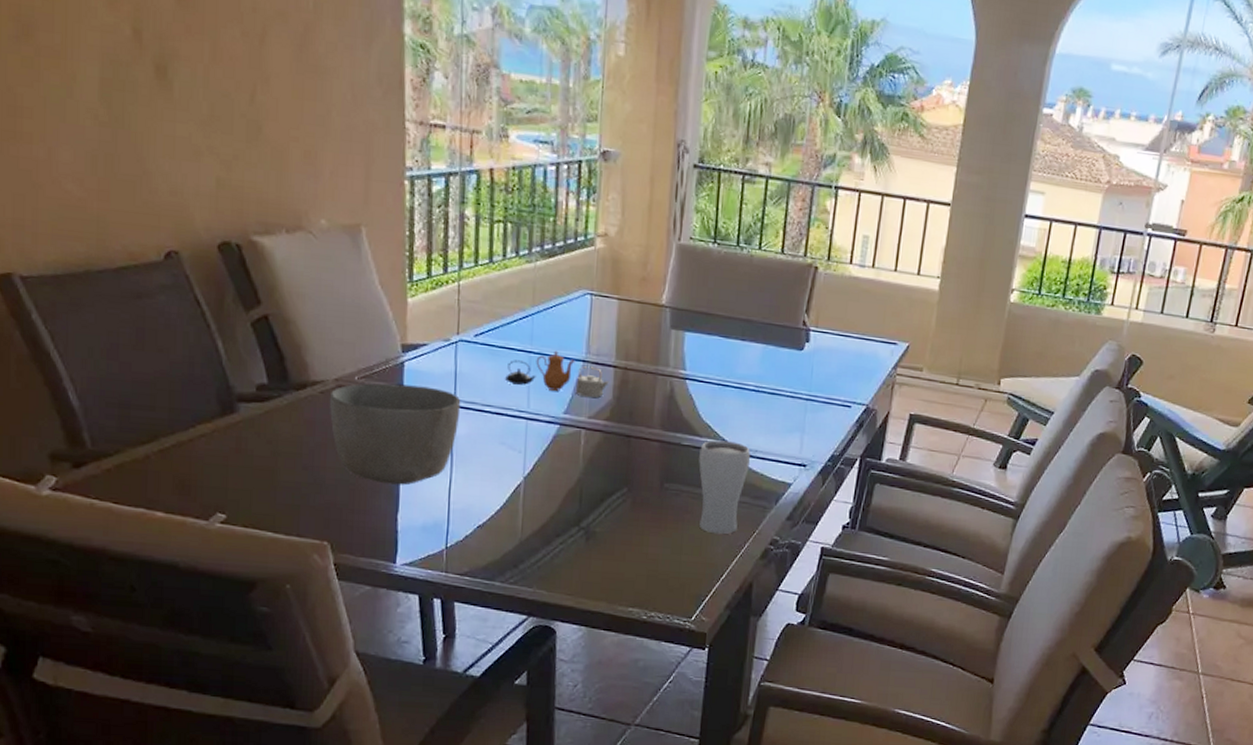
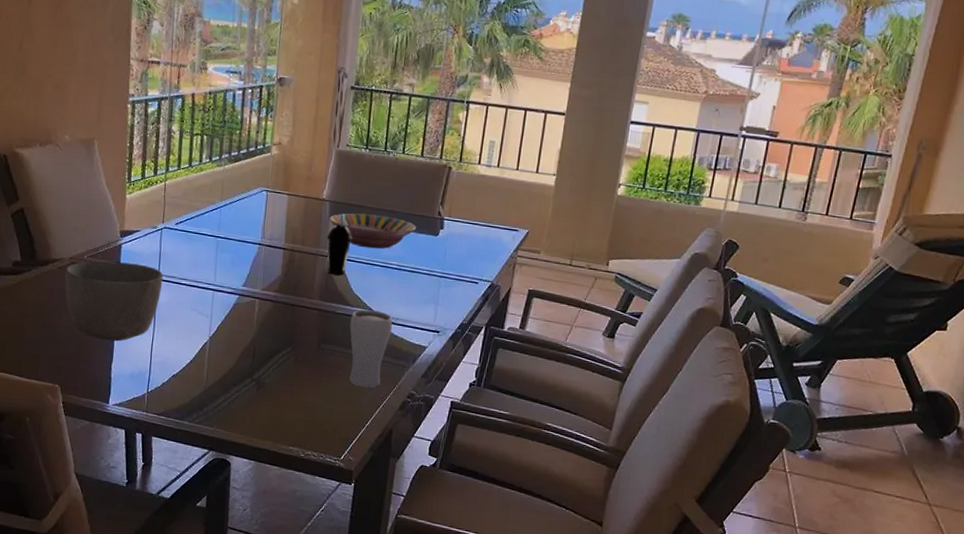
teapot: present [504,350,609,398] -> none [197,236,279,274]
cup: none [667,324,700,400] -> present [326,214,353,276]
serving bowl: none [670,322,778,367] -> present [329,213,417,249]

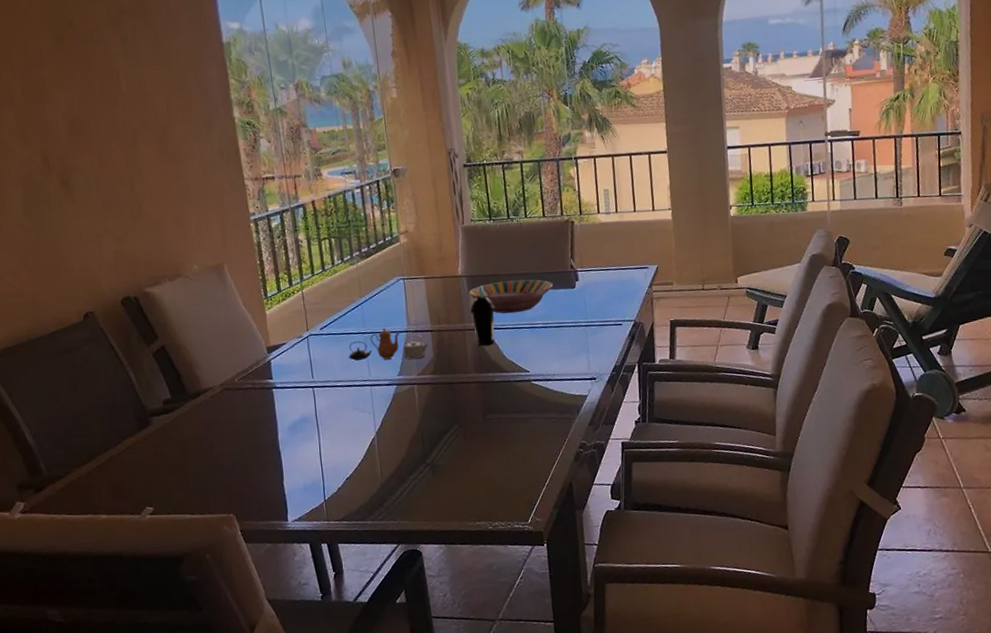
bowl: present [65,261,163,342] -> none [218,375,319,459]
teapot: none [197,236,279,274] -> present [348,328,429,361]
drinking glass: present [349,309,393,388] -> none [509,371,551,448]

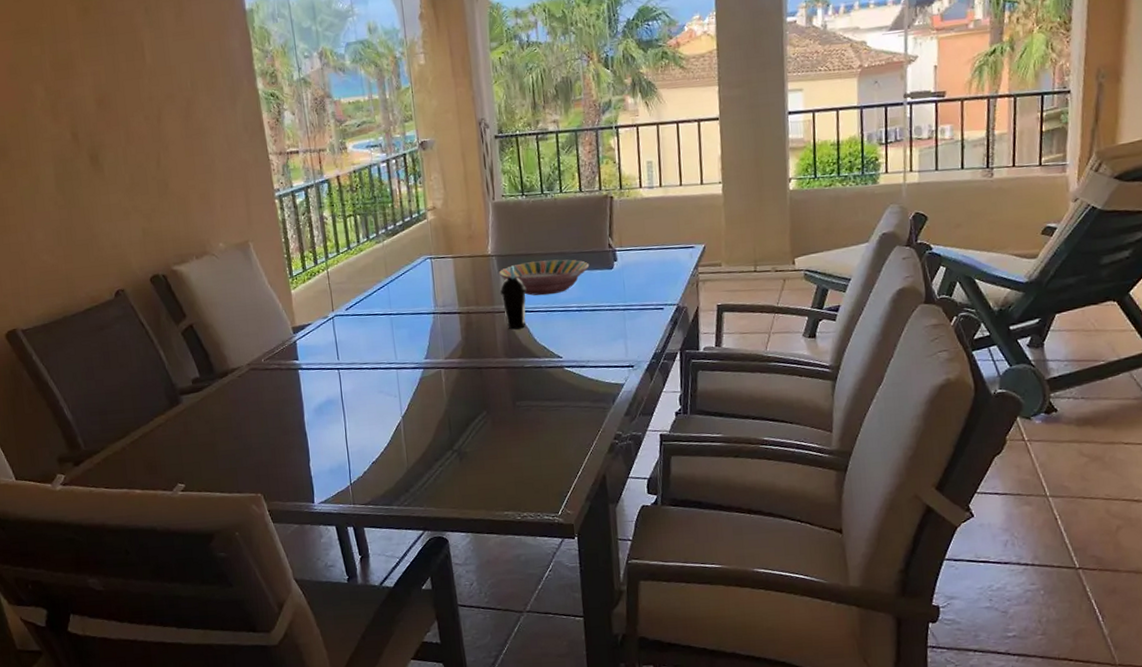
teapot: present [348,328,429,361] -> none [373,309,457,343]

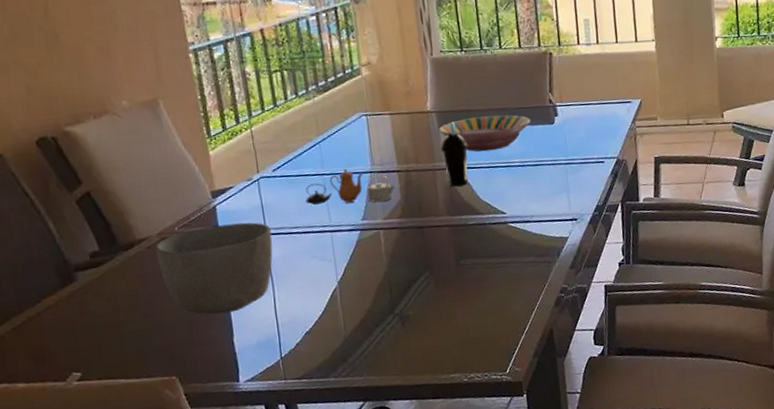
bowl: none [245,357,345,441] -> present [155,222,273,315]
teapot: none [373,309,457,343] -> present [305,168,396,206]

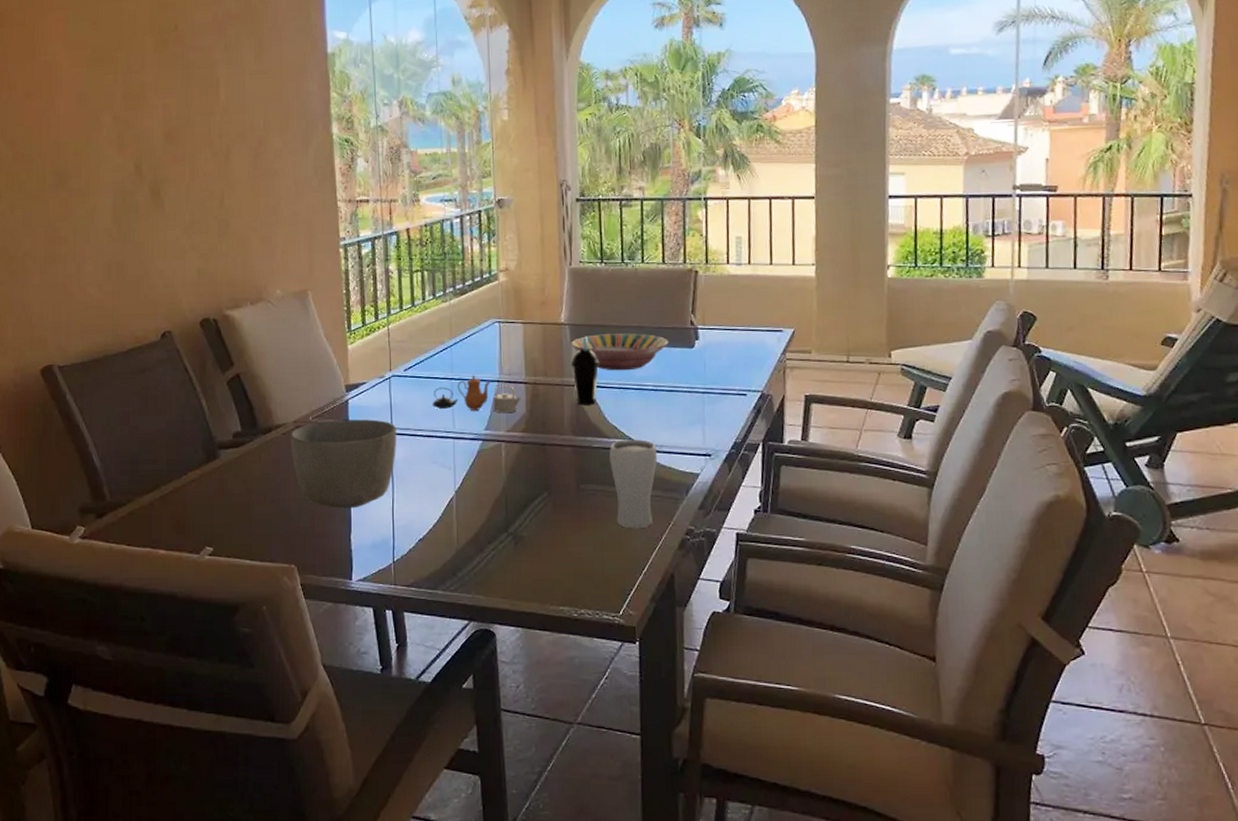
drinking glass: none [484,212,530,294] -> present [609,439,657,529]

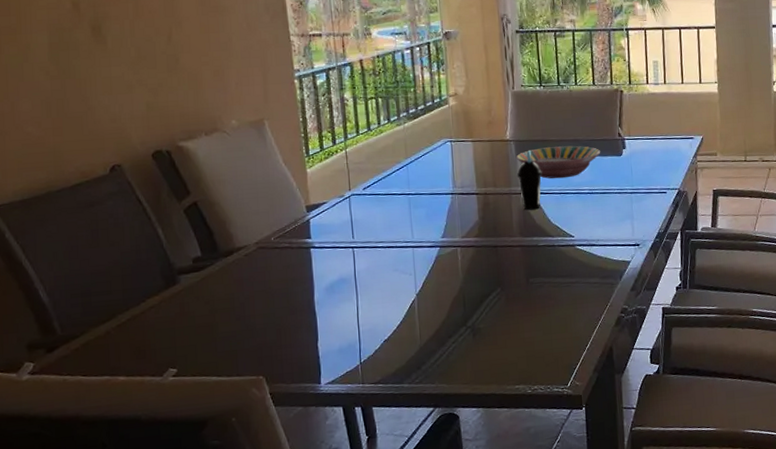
bowl: present [290,419,397,509] -> none [252,235,359,320]
teapot: present [431,375,522,414] -> none [390,189,474,223]
drinking glass: present [609,439,657,529] -> none [553,236,595,313]

